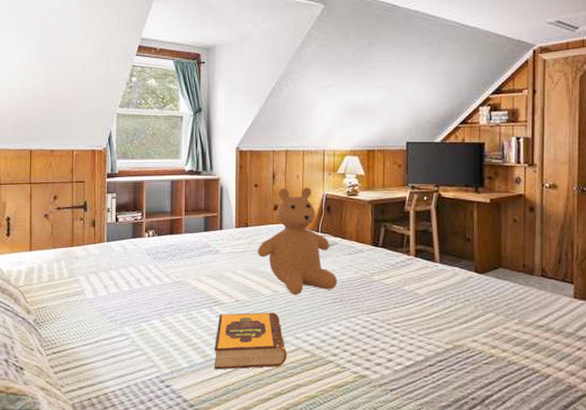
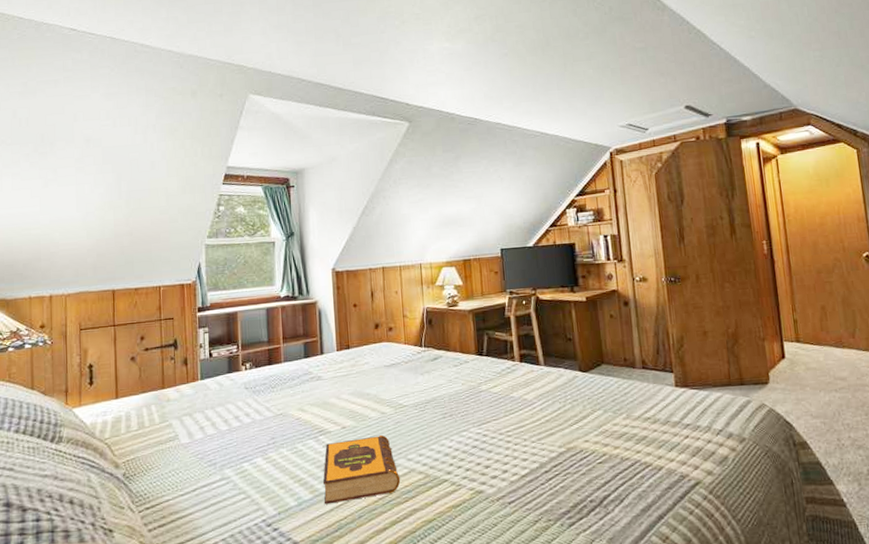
teddy bear: present [257,187,338,295] -> none [361,302,446,414]

